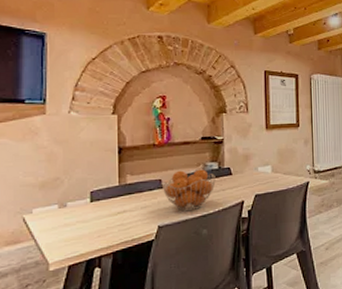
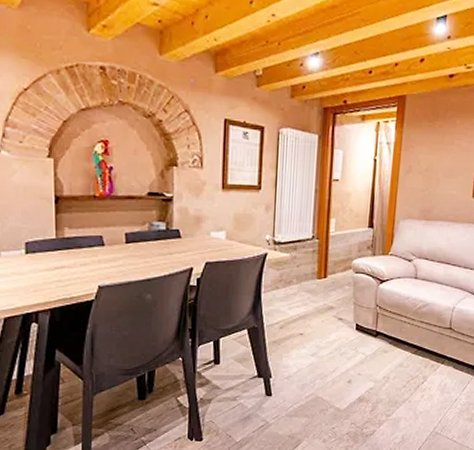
fruit basket: present [161,169,216,211] -> none [102,228,163,272]

